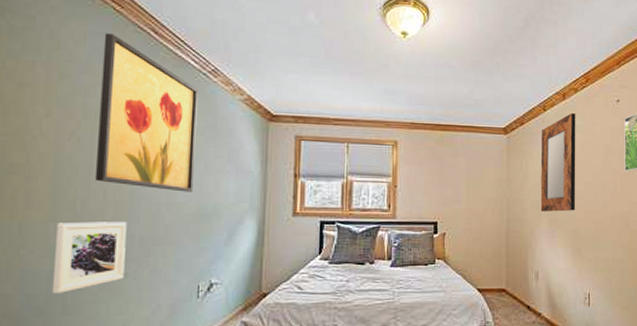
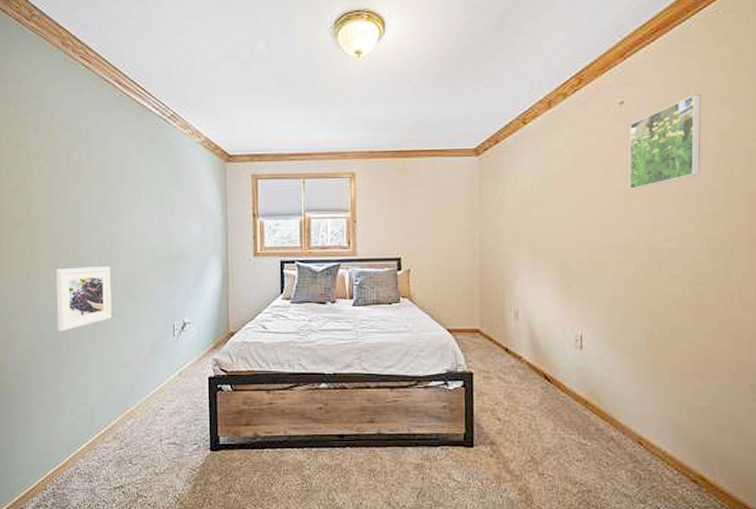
wall art: present [94,33,198,192] -> none [77,89,163,237]
home mirror: present [540,113,576,212] -> none [520,124,565,242]

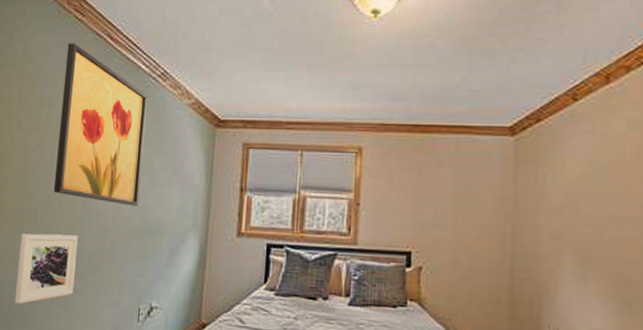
wall art: none [77,89,163,237] -> present [53,43,147,206]

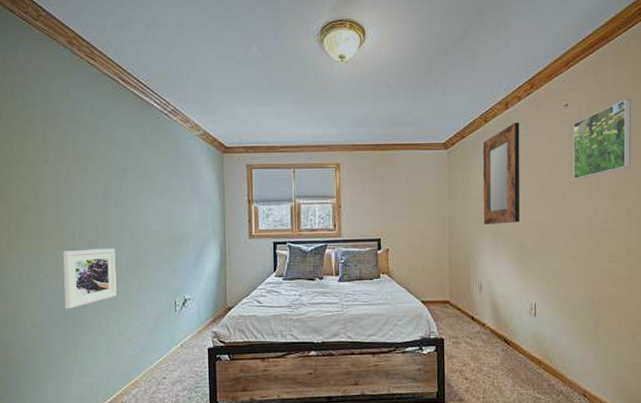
wall art: present [53,43,147,206] -> none [83,85,165,221]
home mirror: none [565,103,627,246] -> present [482,123,521,225]

